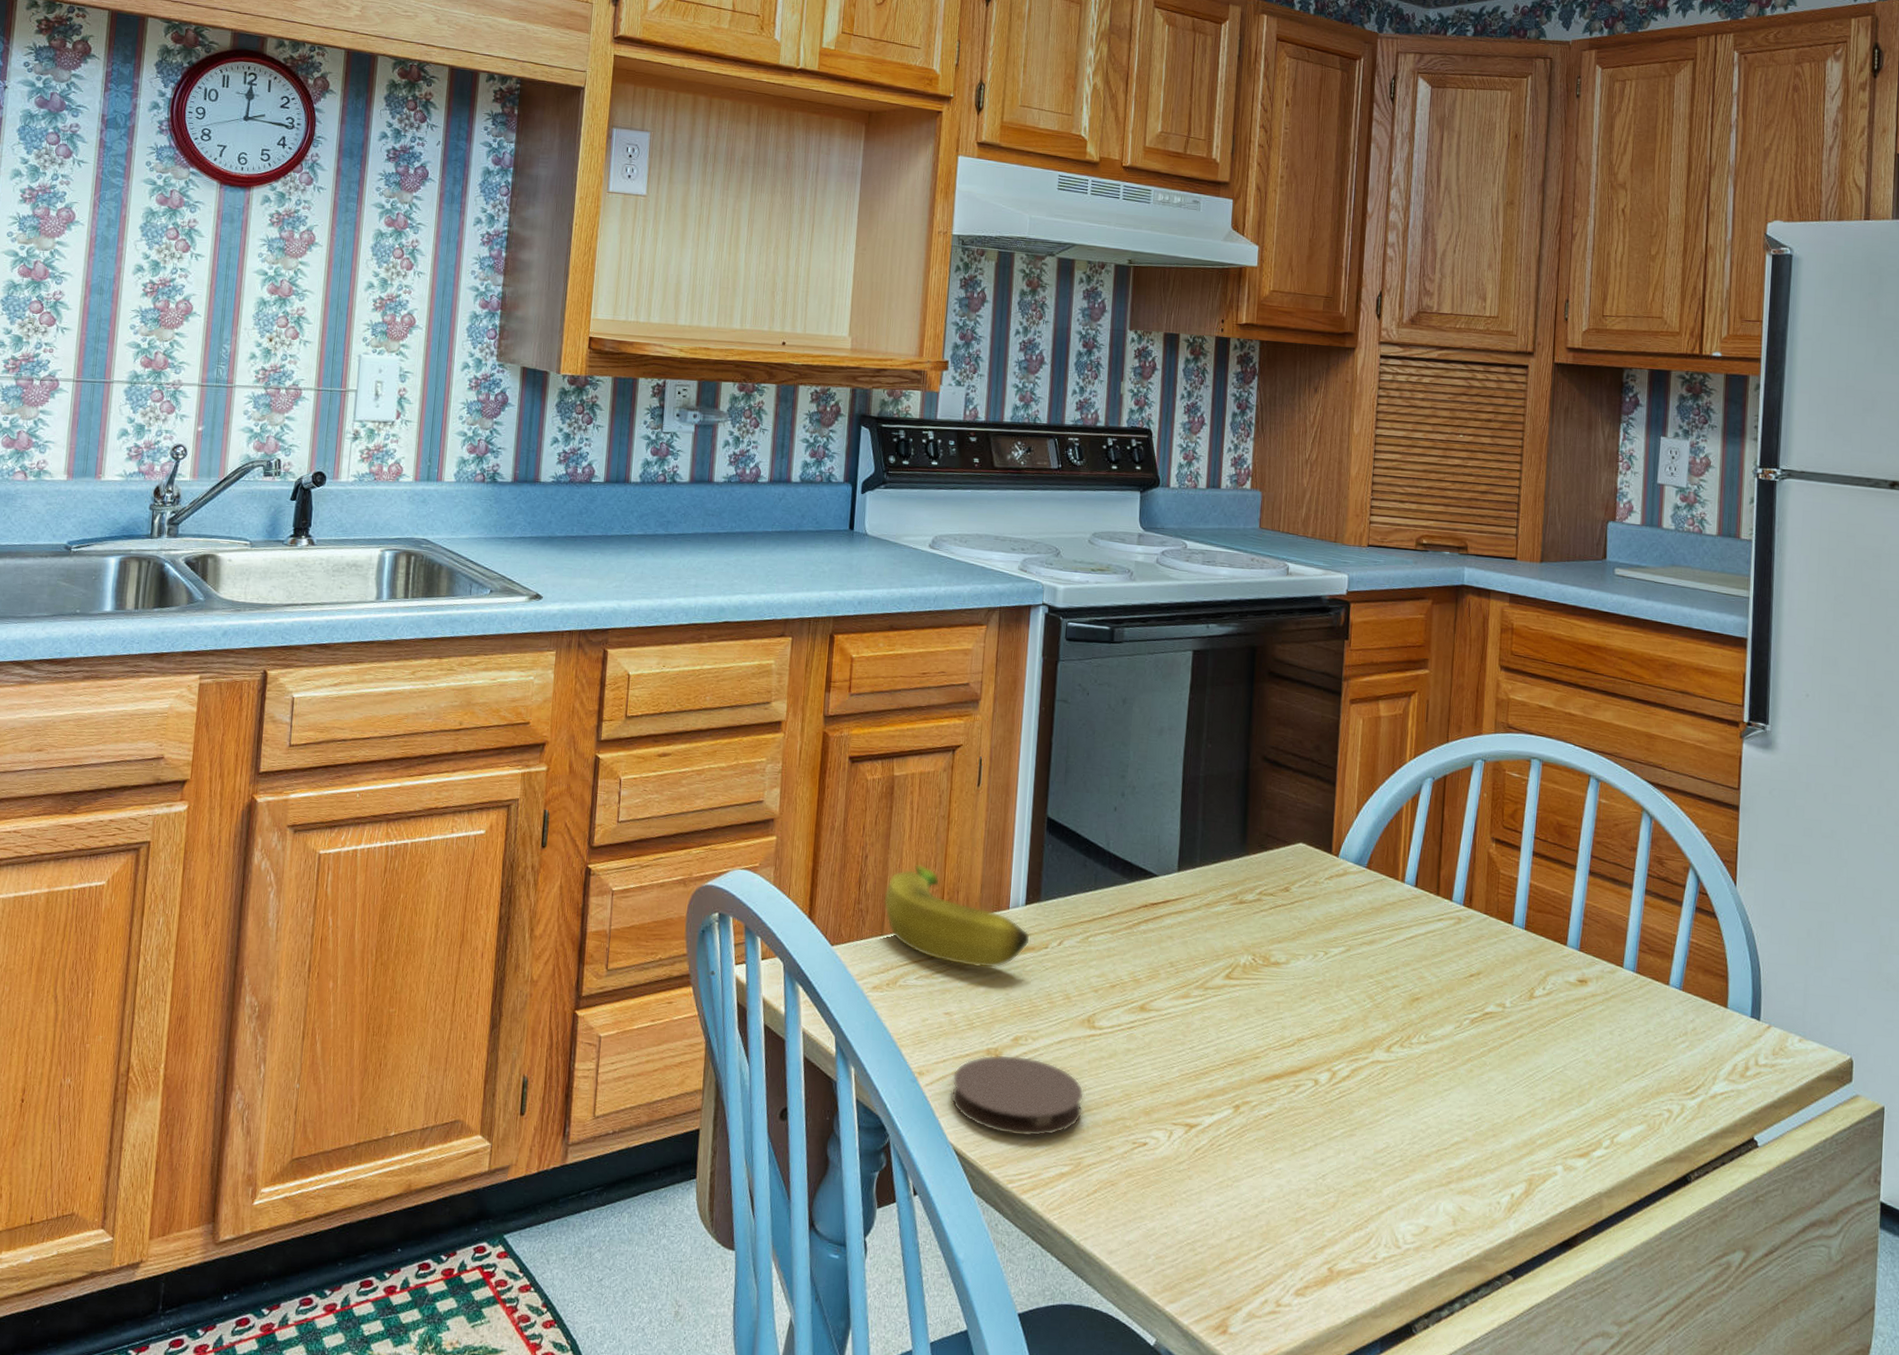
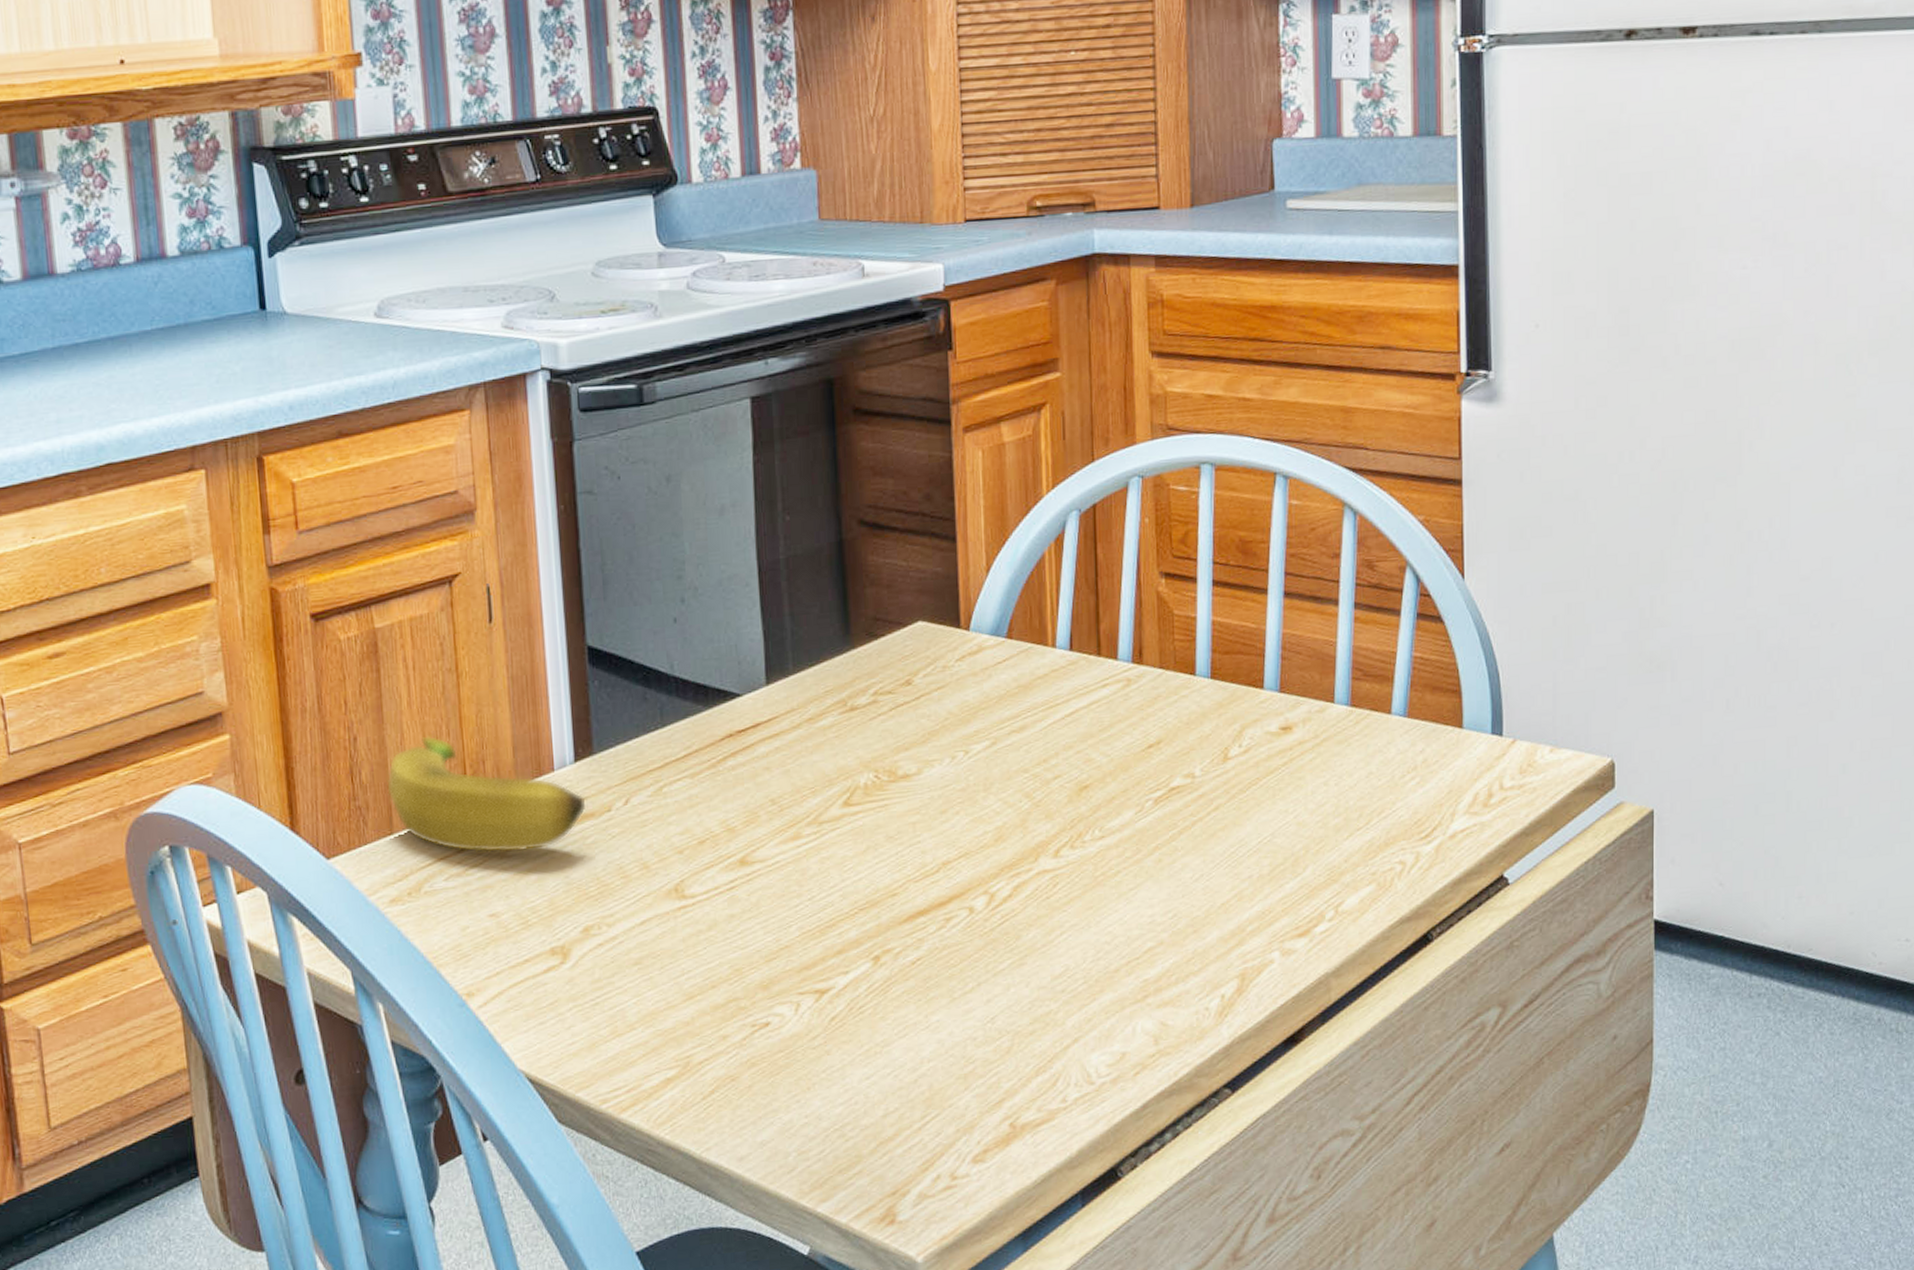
coaster: present [950,1054,1084,1137] -> none [511,948,684,1047]

